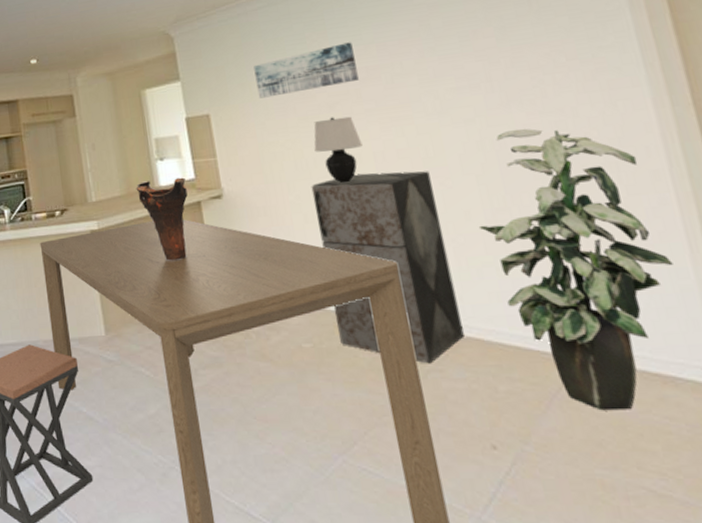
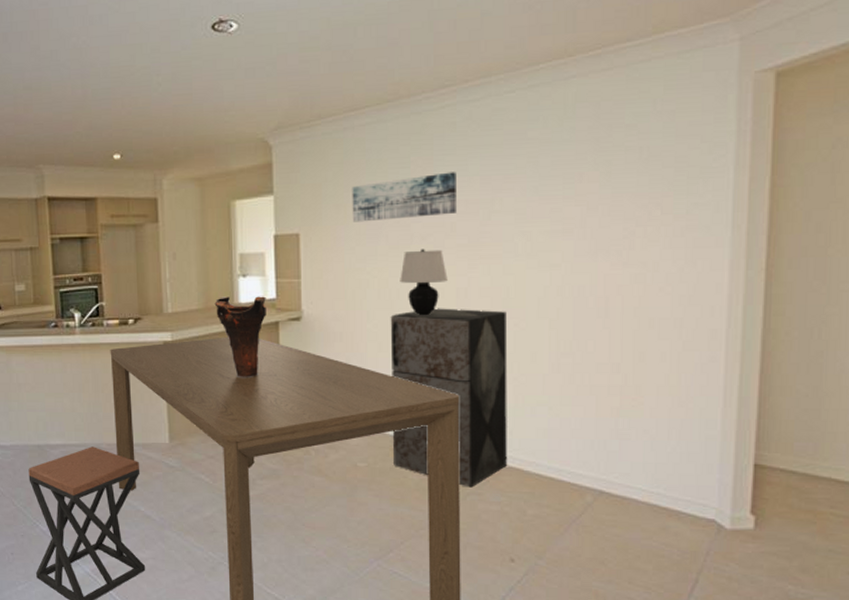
indoor plant: present [478,128,673,411] -> none [541,278,706,536]

